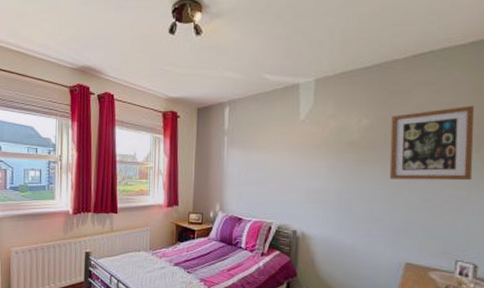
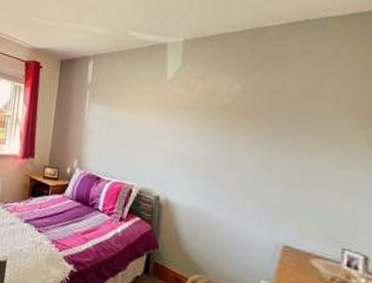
wall art: present [389,105,475,181] -> none [263,78,358,158]

